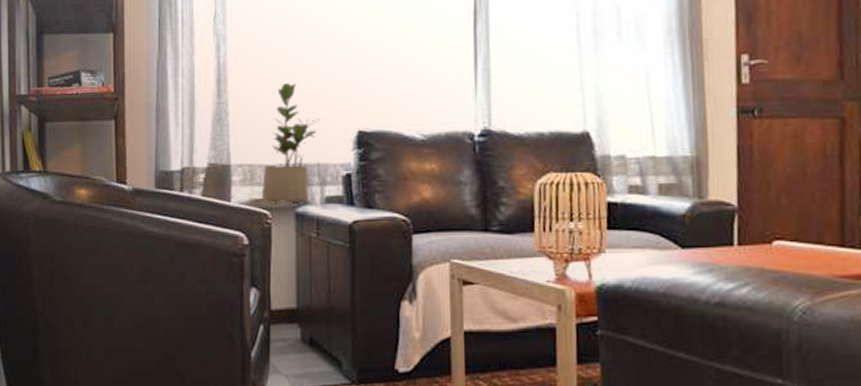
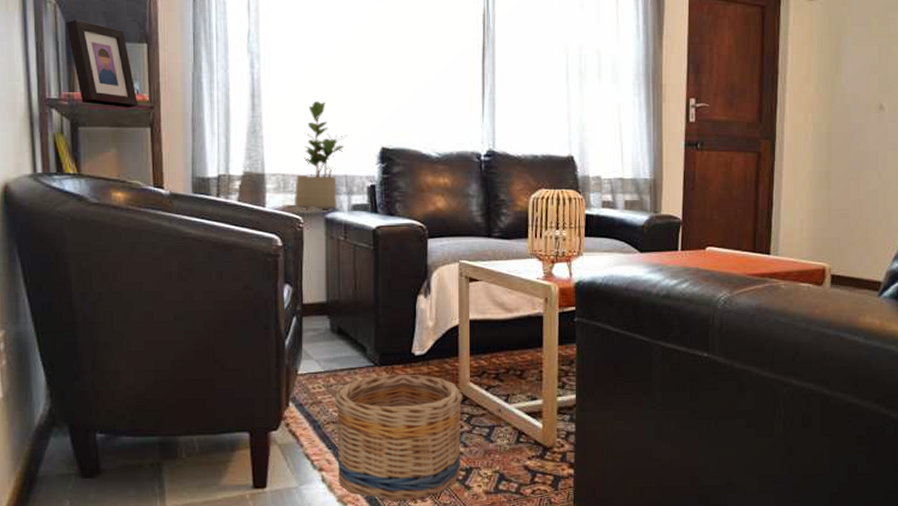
picture frame: none [36,13,104,101] -> present [65,19,139,109]

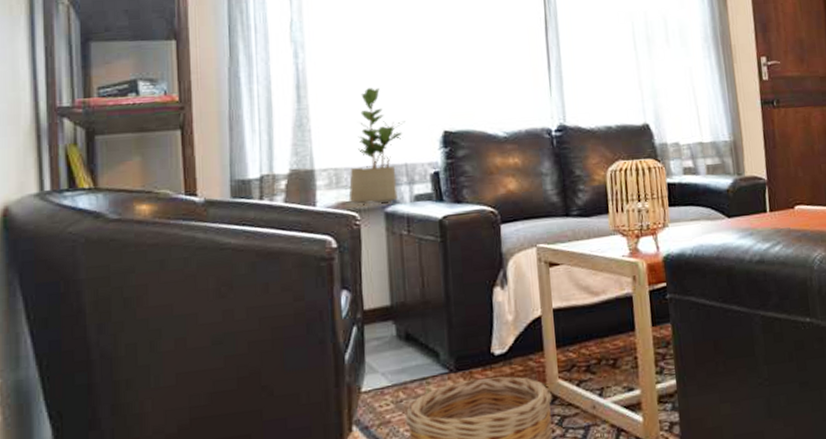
picture frame: present [65,19,139,109] -> none [80,19,167,111]

